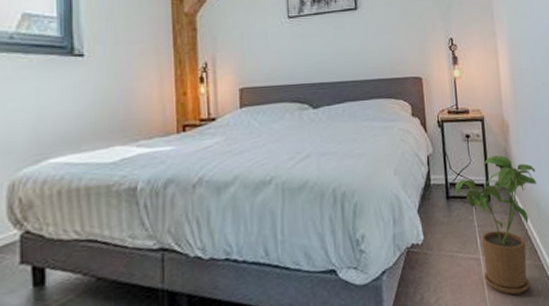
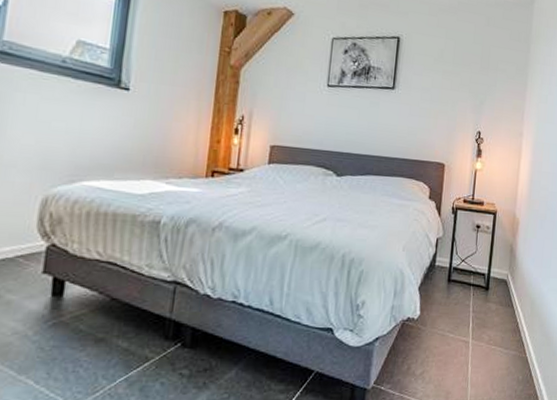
house plant: present [455,155,537,295] -> none [457,249,537,381]

